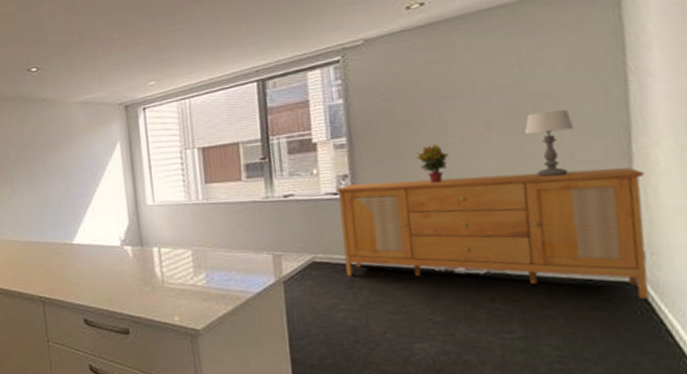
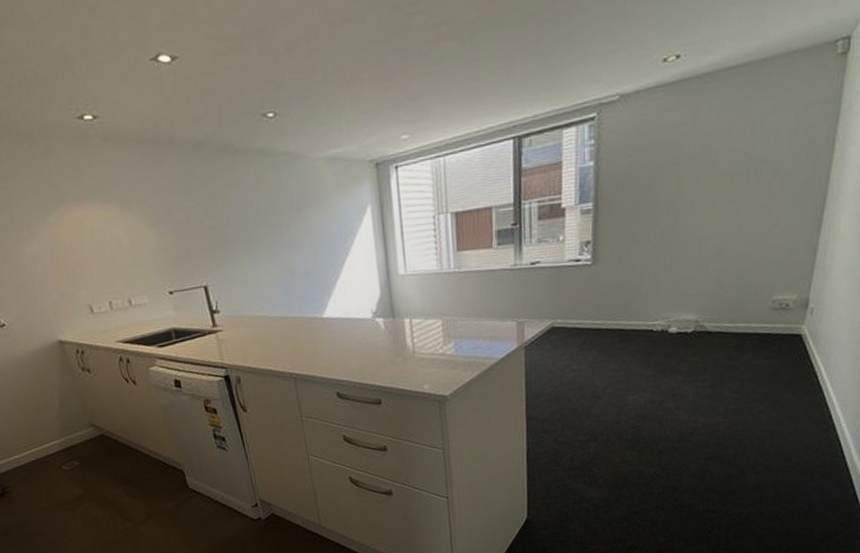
sideboard: present [335,167,649,299] -> none [578,233,828,348]
potted plant: present [416,143,449,184] -> none [652,209,680,250]
table lamp: present [524,110,574,177] -> none [744,177,784,243]

